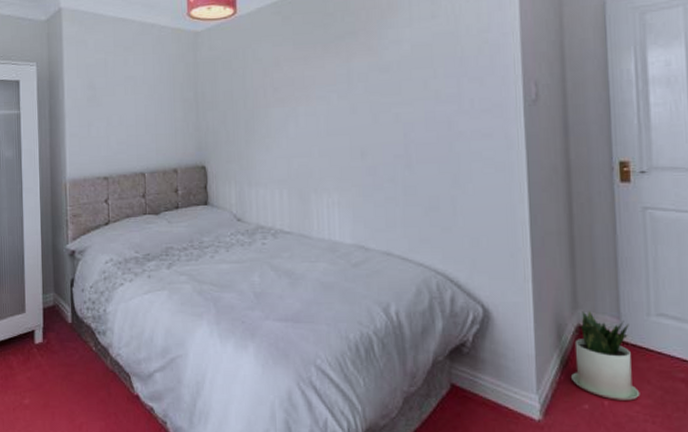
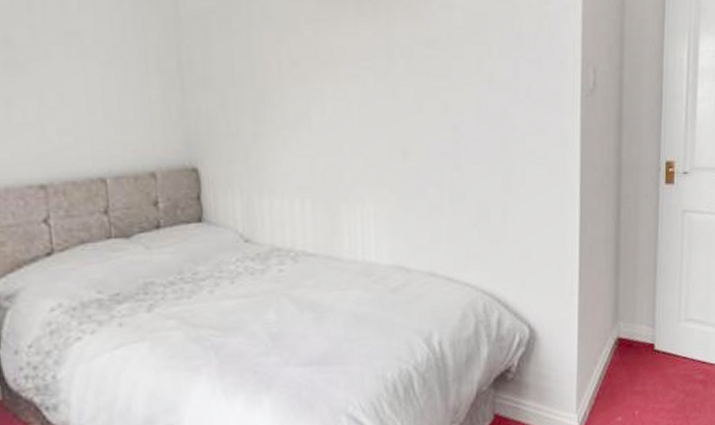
planter: present [570,311,640,401] -> none [607,322,666,409]

